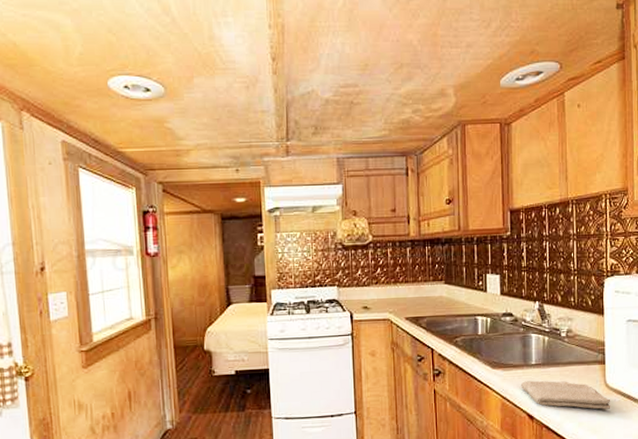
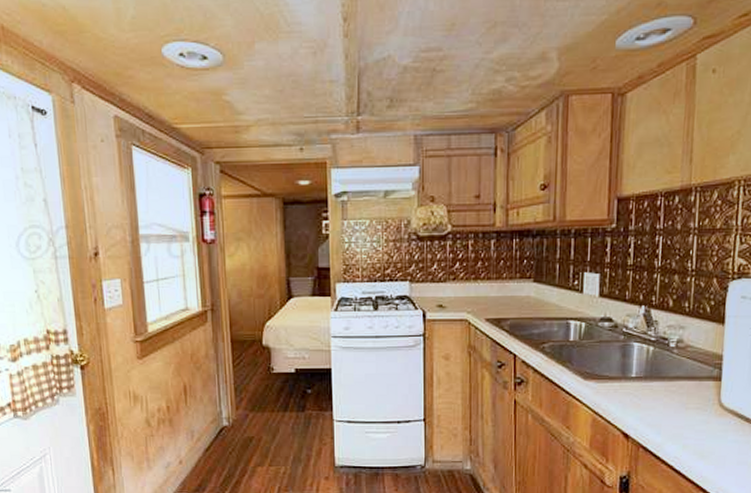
washcloth: present [520,380,611,409] -> none [616,395,724,432]

